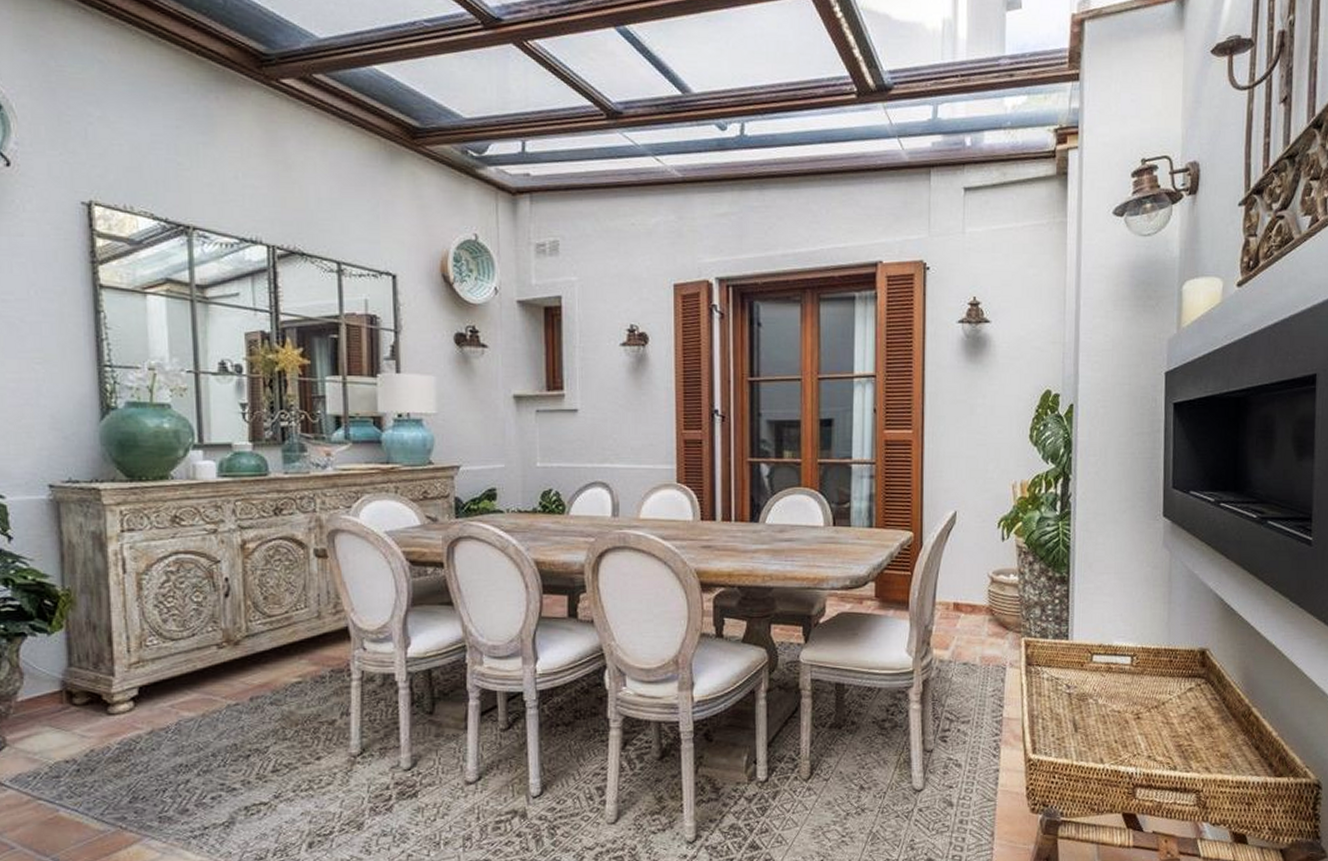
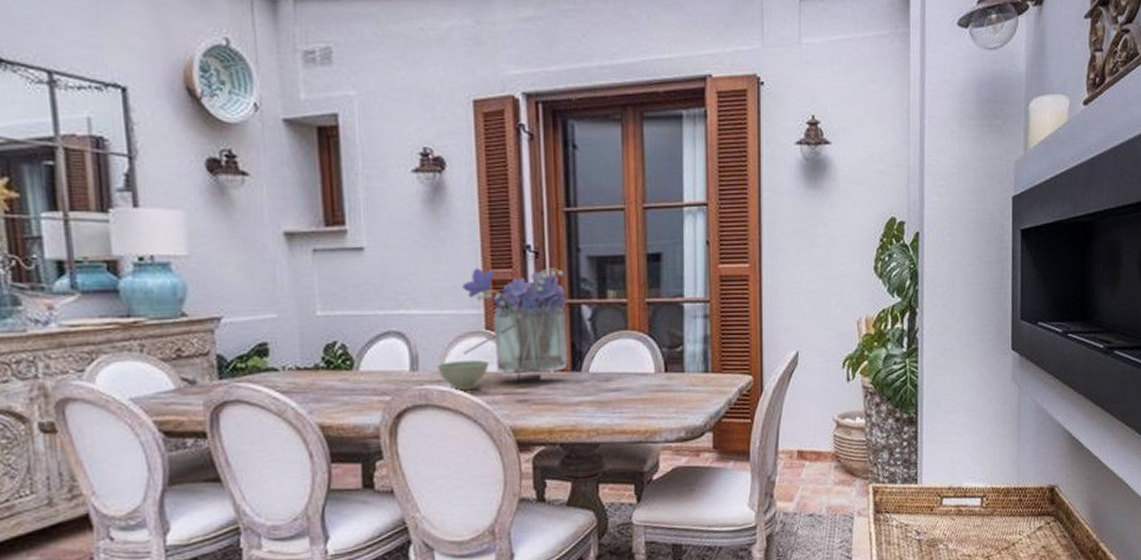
bowl: none [634,510,680,536] -> present [436,360,490,391]
flower bouquet: none [657,428,749,533] -> present [462,267,568,385]

